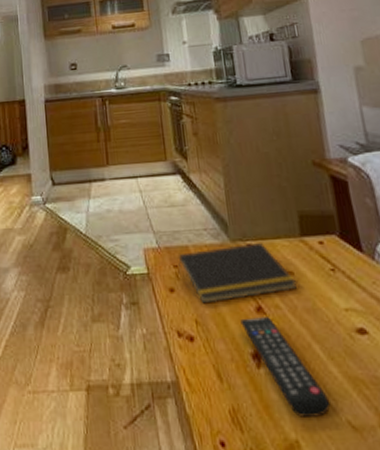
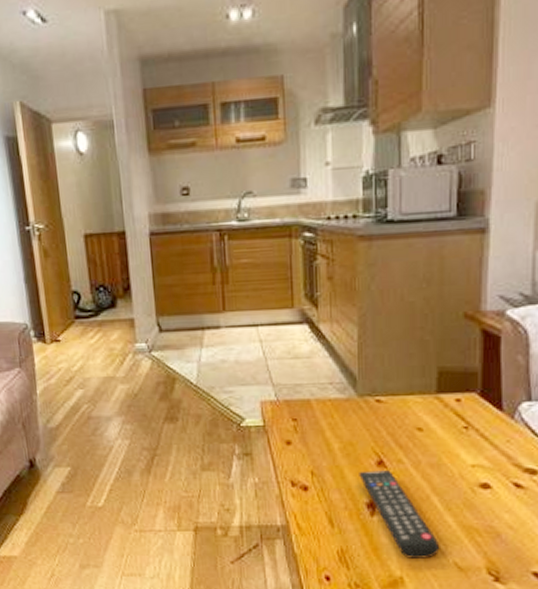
notepad: present [178,242,297,304] -> none [297,398,425,457]

